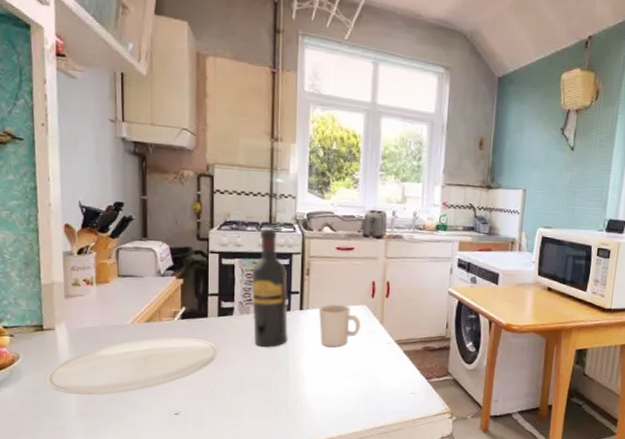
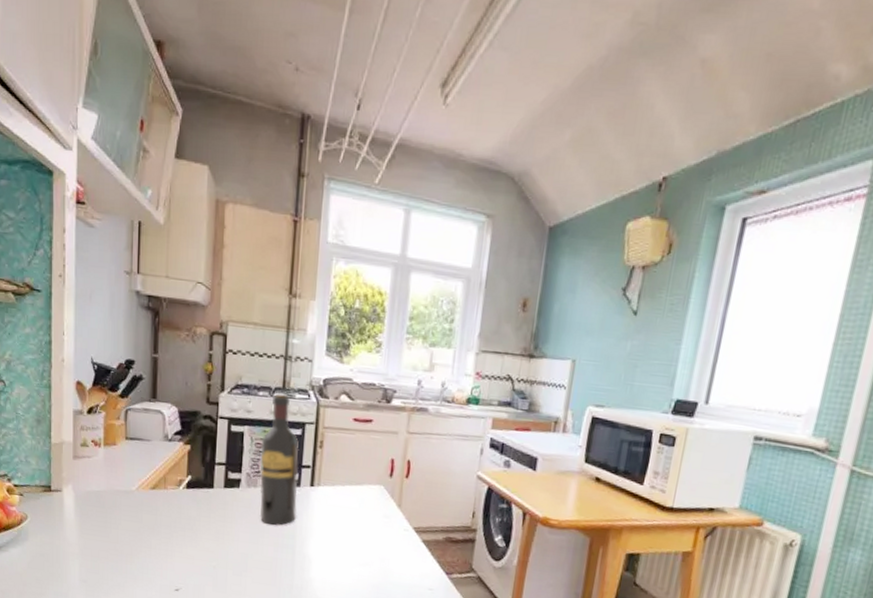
plate: present [46,337,218,395] -> none [51,506,223,563]
mug: present [319,304,361,347] -> none [330,482,376,530]
toaster: present [362,209,387,239] -> none [383,377,412,411]

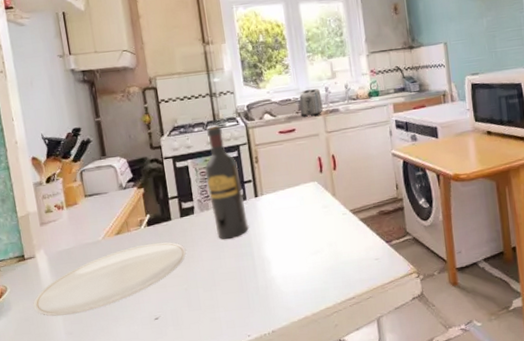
plate: none [51,506,223,563] -> present [33,242,186,316]
toaster: none [383,377,412,411] -> present [299,89,323,117]

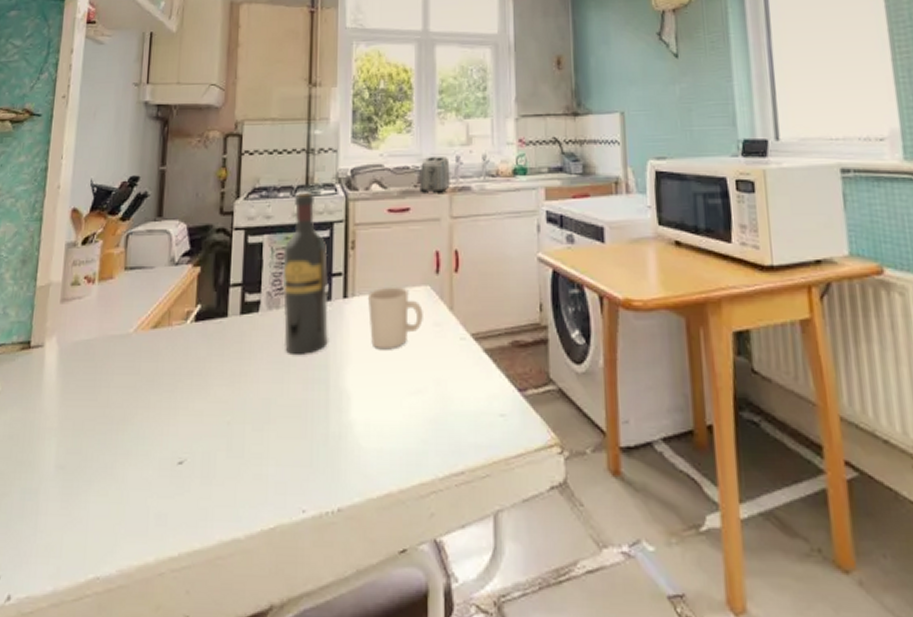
plate: present [33,242,186,316] -> none [24,347,239,438]
mug: none [273,185,315,228] -> present [368,287,423,350]

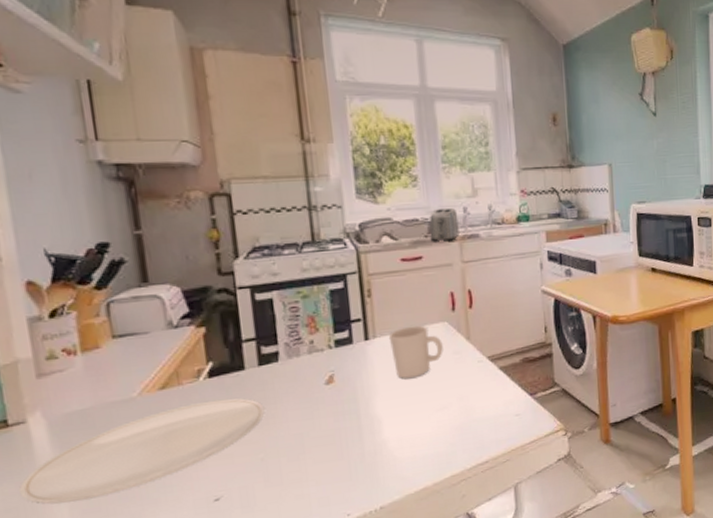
plate: none [24,347,239,438] -> present [19,398,265,504]
wine bottle: present [282,192,329,354] -> none [296,247,355,394]

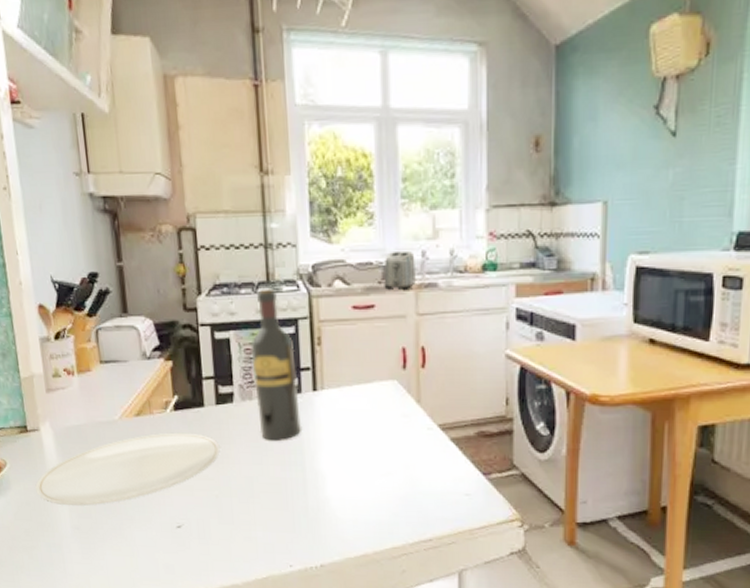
wine bottle: none [296,247,355,394] -> present [250,288,302,440]
mug: present [389,325,443,379] -> none [337,381,391,438]

